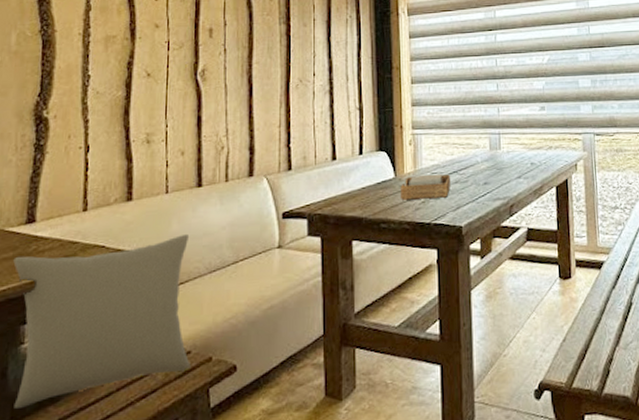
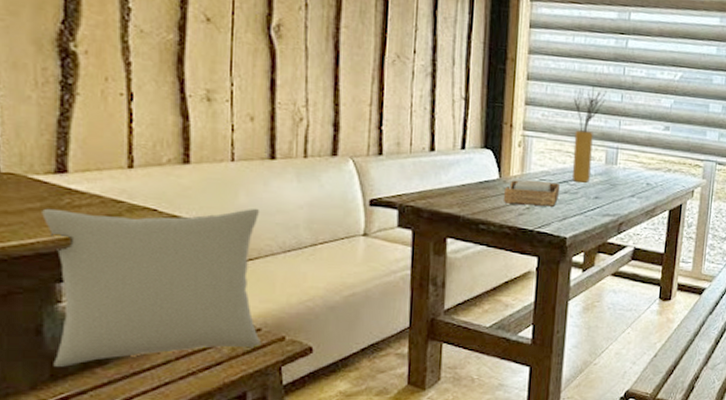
vase: none [454,81,483,171] -> present [571,86,607,183]

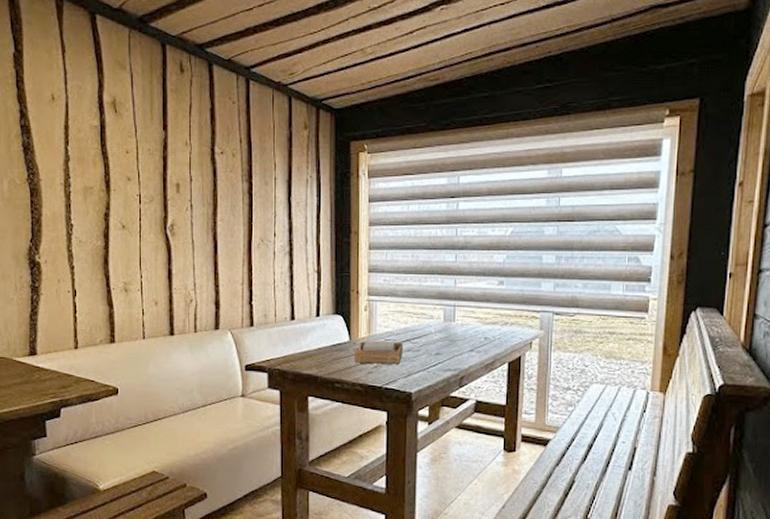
pillow: present [42,208,261,367] -> none [22,376,169,506]
vase: present [571,86,607,183] -> none [411,250,441,340]

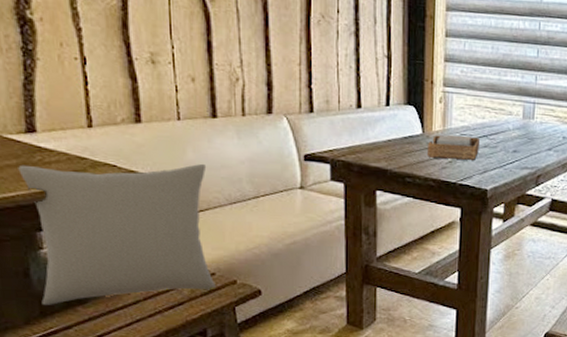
pillow: none [22,376,169,506] -> present [18,163,216,305]

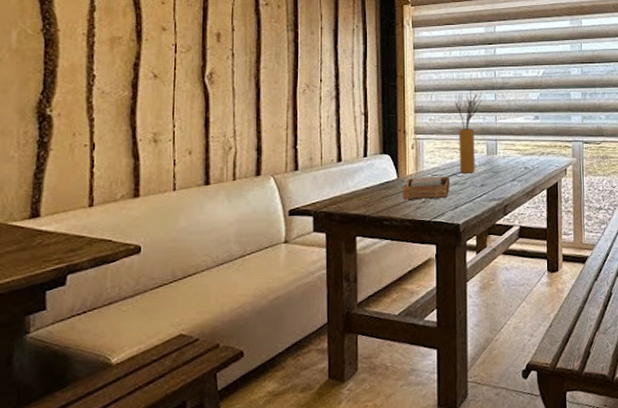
pillow: present [18,163,216,305] -> none [17,229,198,394]
vase: none [490,42,523,137] -> present [454,90,482,174]

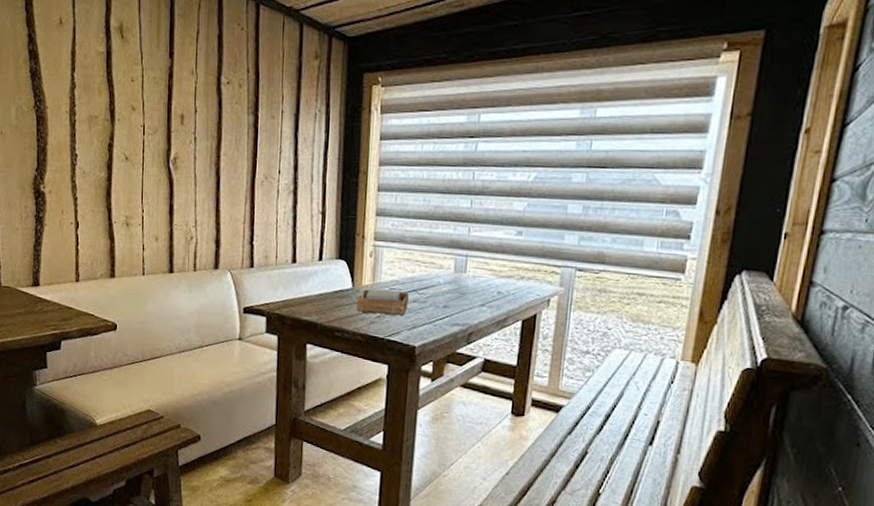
vase: present [454,90,482,174] -> none [420,194,455,291]

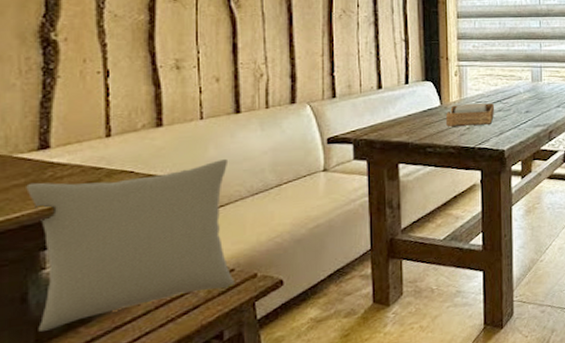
pillow: none [25,313,163,436] -> present [26,158,234,332]

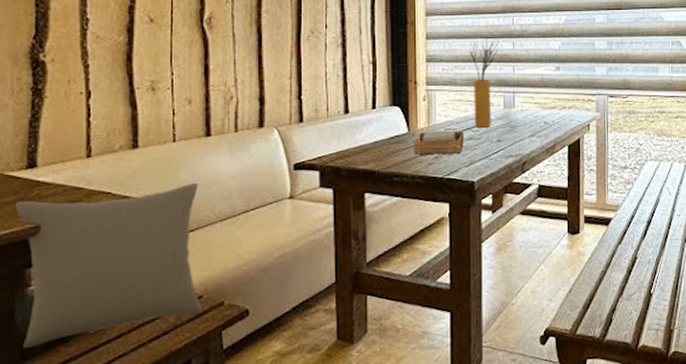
vase: none [498,17,527,100] -> present [469,38,499,128]

